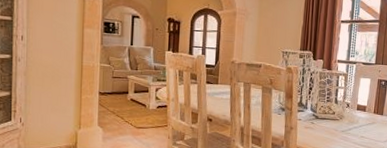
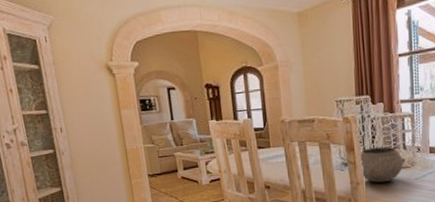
bowl: none [295,97,334,131] -> present [359,146,404,183]

